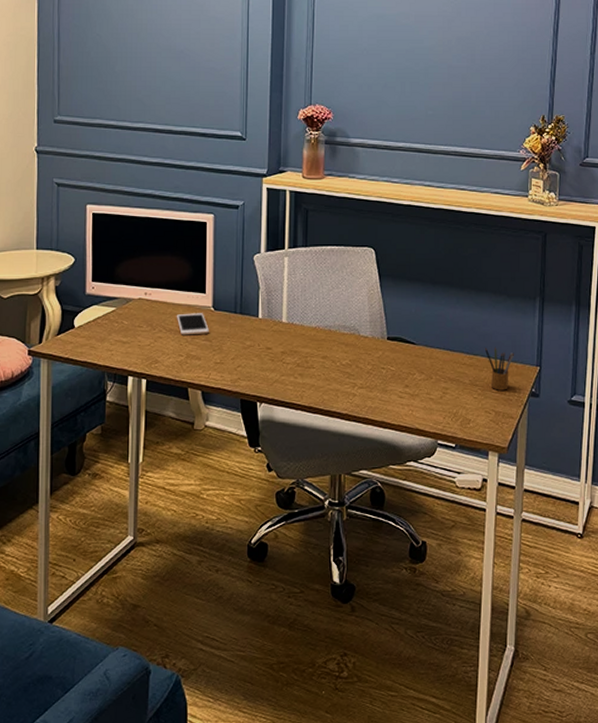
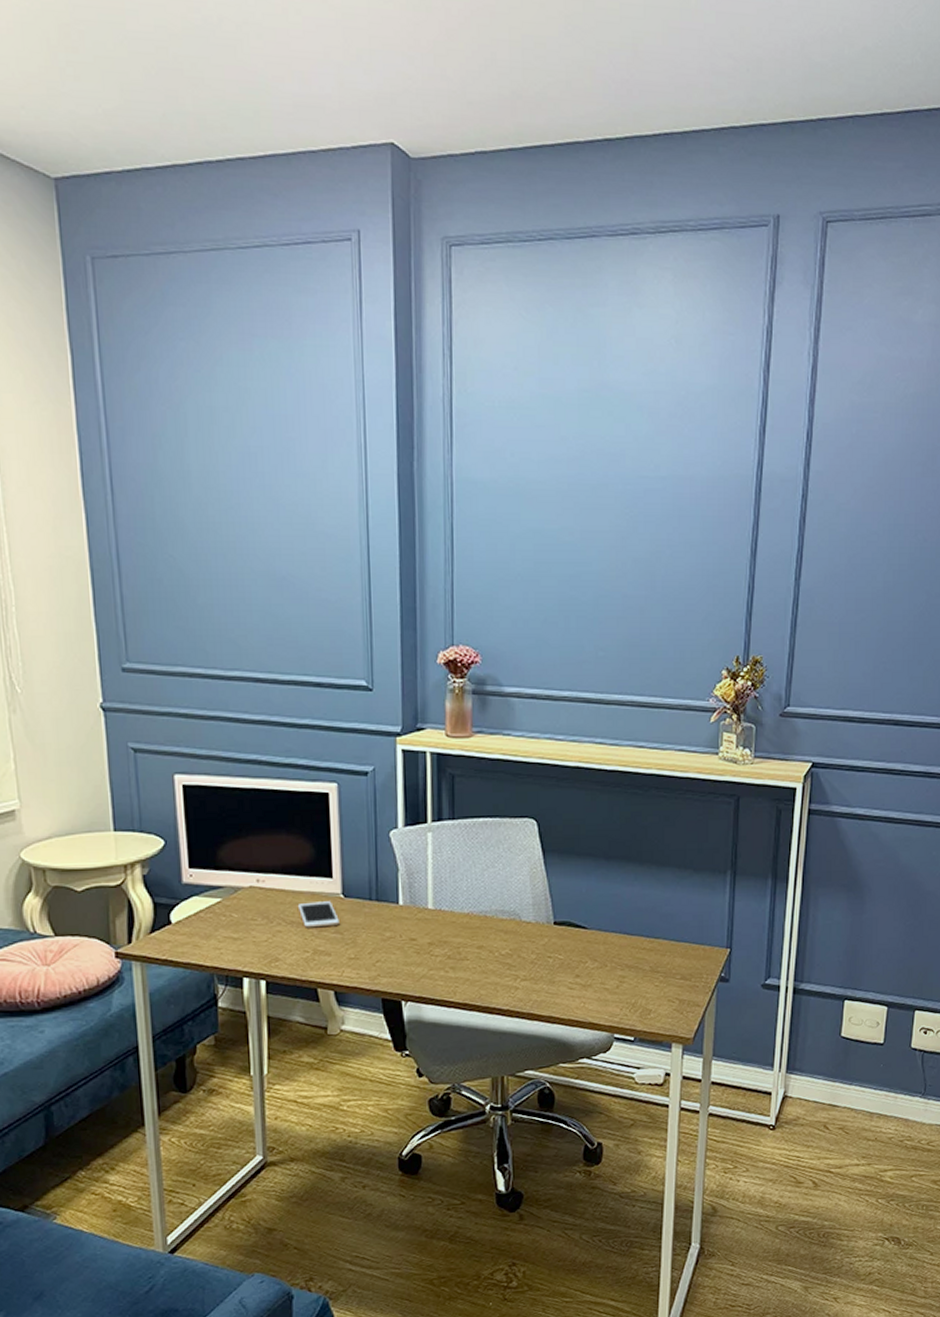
pencil box: present [485,346,515,391] -> none [668,928,702,977]

